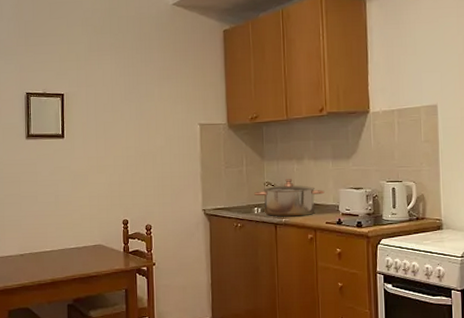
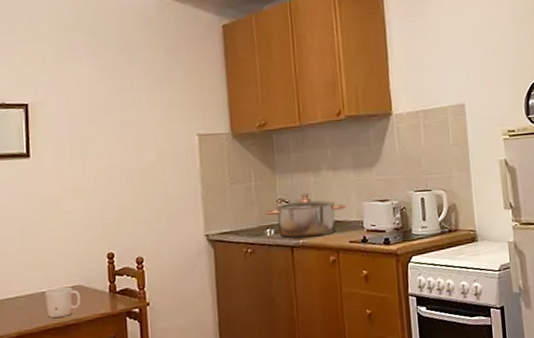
mug: none [73,245,101,270] -> present [45,287,82,319]

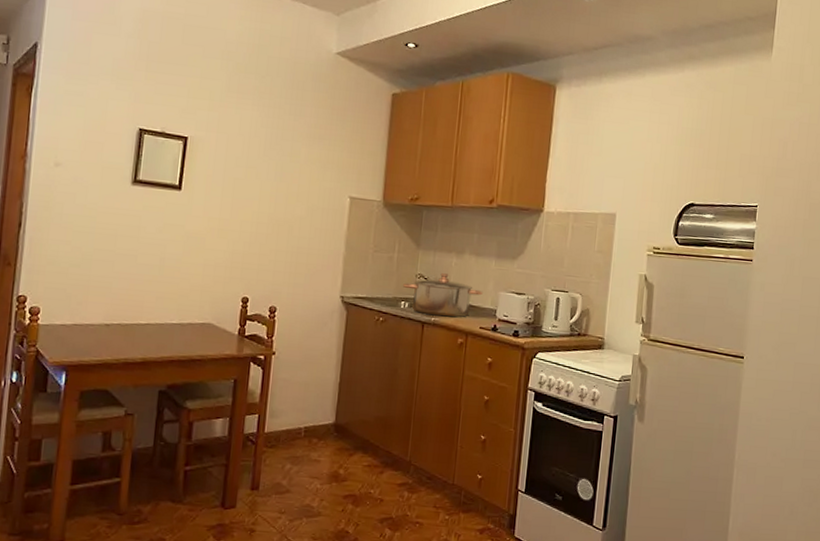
mug: present [45,287,82,319] -> none [173,322,210,352]

